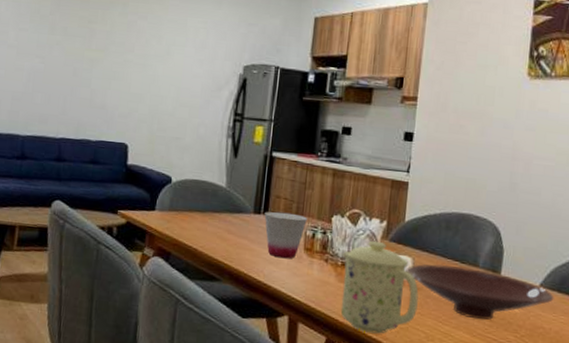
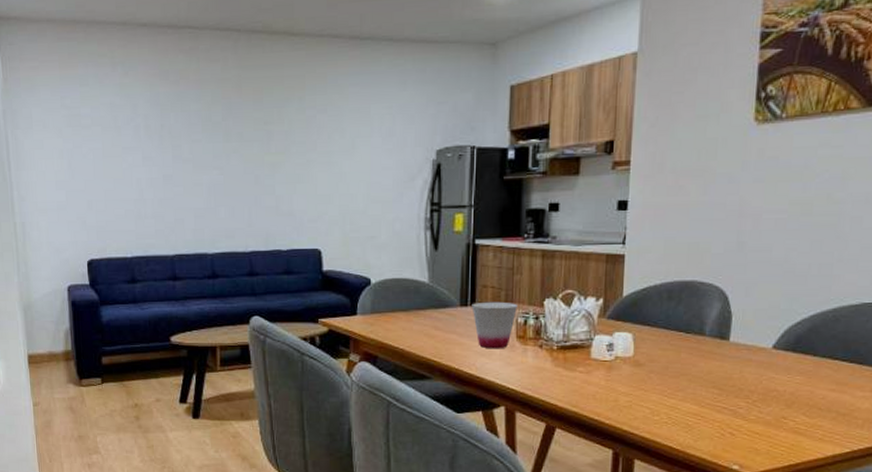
mug: present [340,240,419,334] -> none [557,320,642,415]
bowl: present [406,264,554,321] -> none [626,336,789,390]

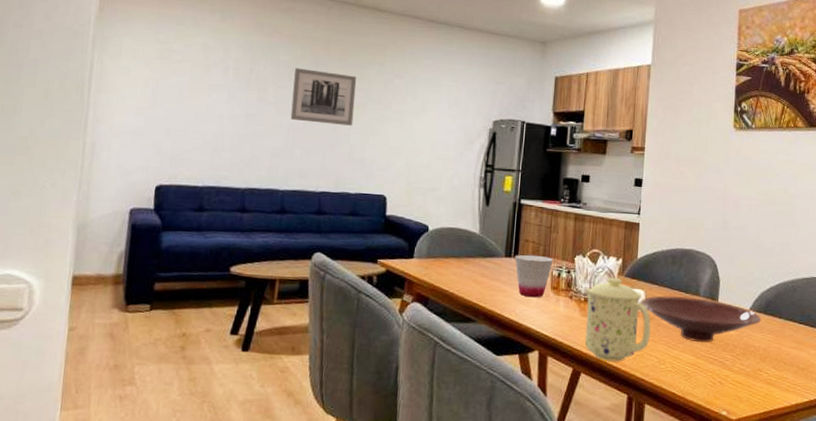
wall art: none [208,116,276,177] -> present [290,68,357,126]
mug: none [557,320,642,415] -> present [584,277,652,362]
bowl: none [626,336,789,390] -> present [640,295,762,343]

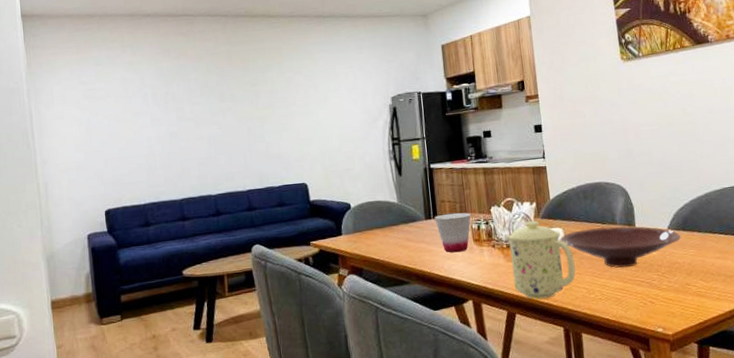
wall art: present [290,68,357,126] -> none [205,80,265,130]

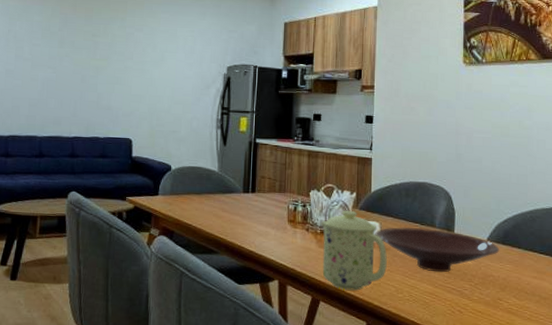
cup: present [434,212,471,253] -> none [252,190,289,231]

